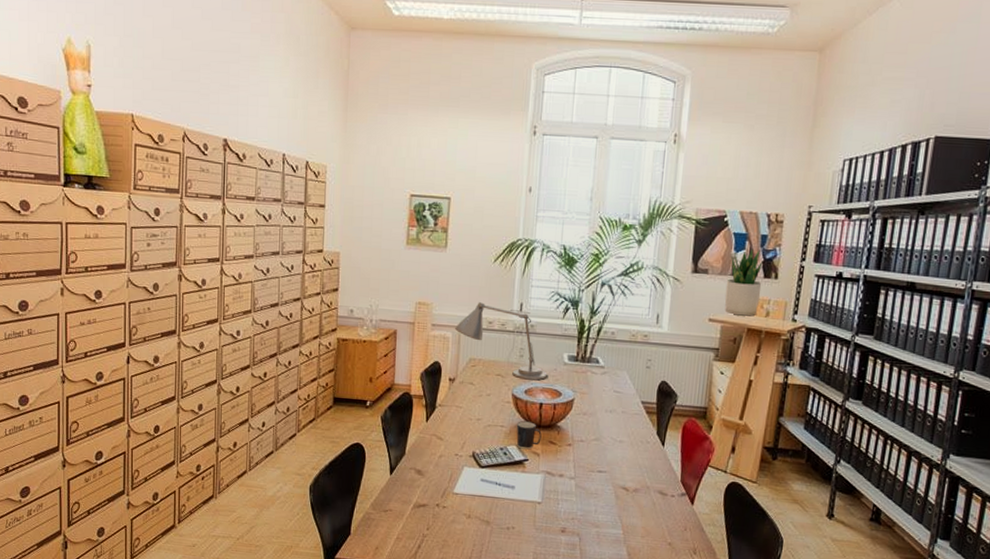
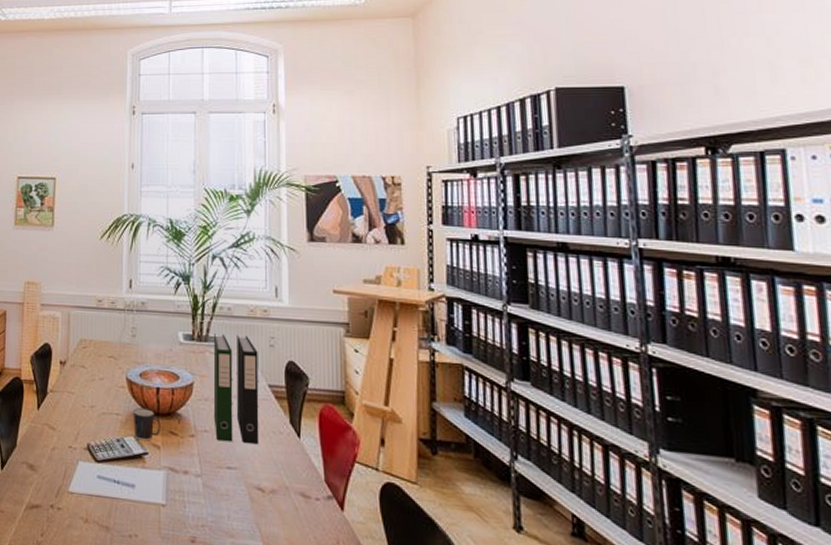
desk lamp: present [454,301,548,381] -> none [63,279,164,363]
binder: none [590,355,635,452] -> present [213,334,259,445]
planter: present [724,249,764,316] -> none [347,213,388,286]

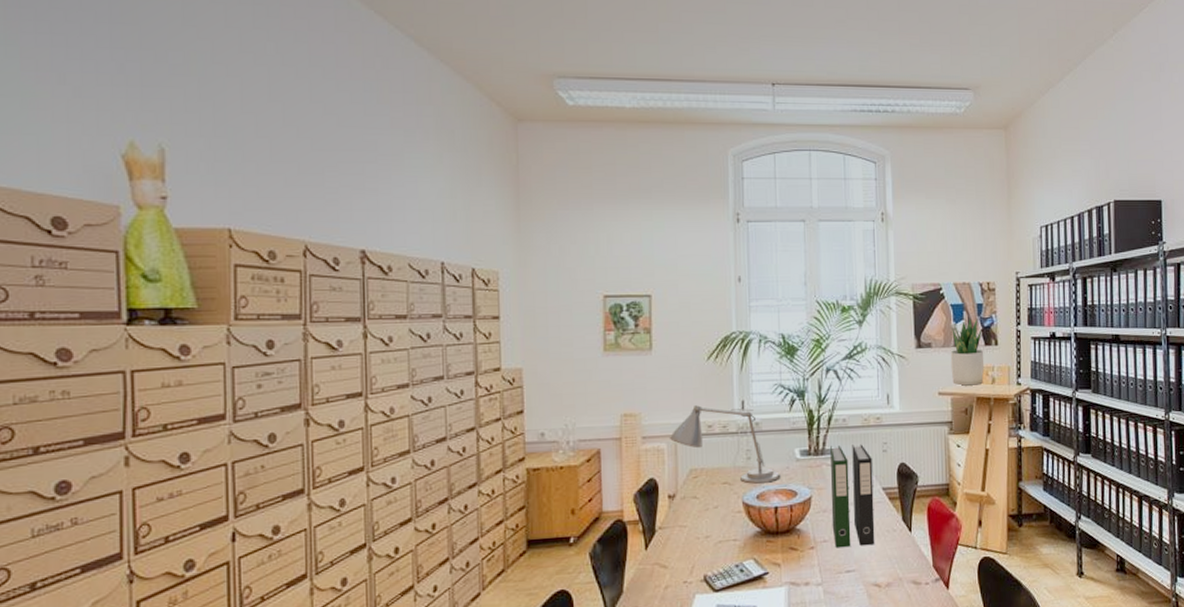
desk lamp: none [63,279,164,363] -> present [669,404,781,485]
mug: present [132,408,161,441] -> none [751,529,781,562]
planter: none [347,213,388,286] -> present [950,318,985,386]

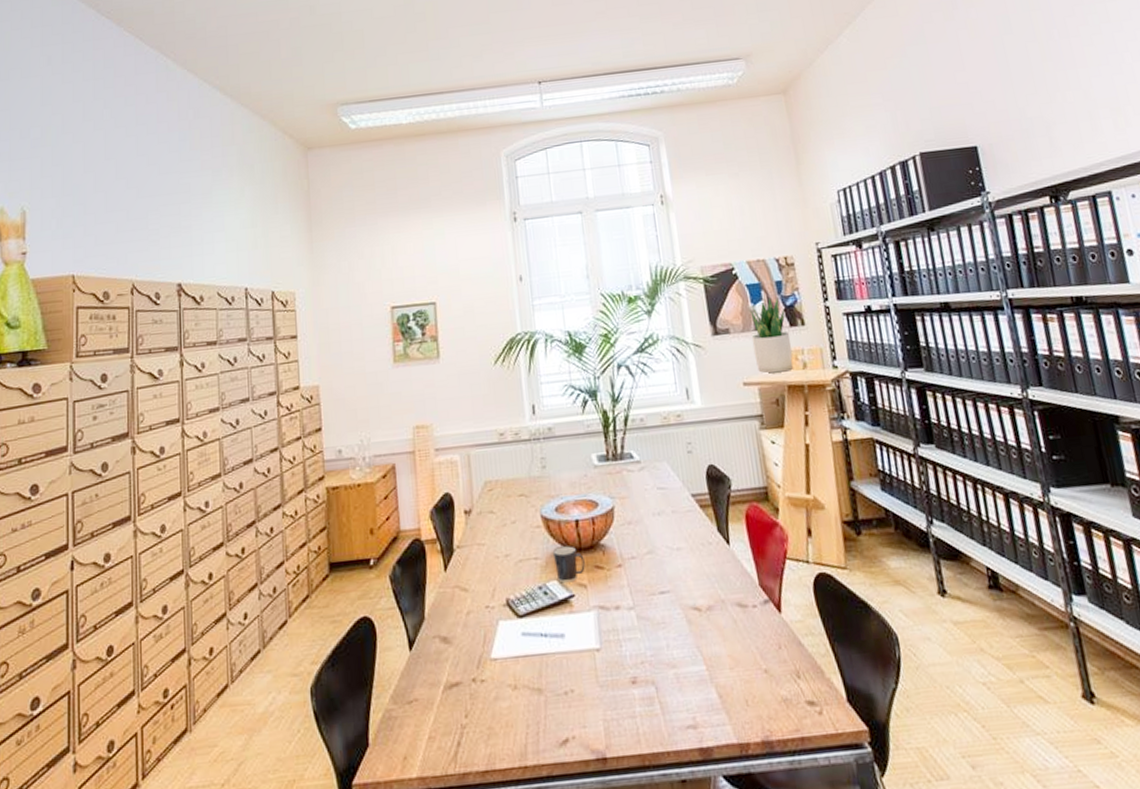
desk lamp: present [669,404,781,485] -> none [461,411,579,496]
mug: none [751,529,781,562] -> present [552,546,585,583]
binder: present [830,444,875,547] -> none [629,445,690,565]

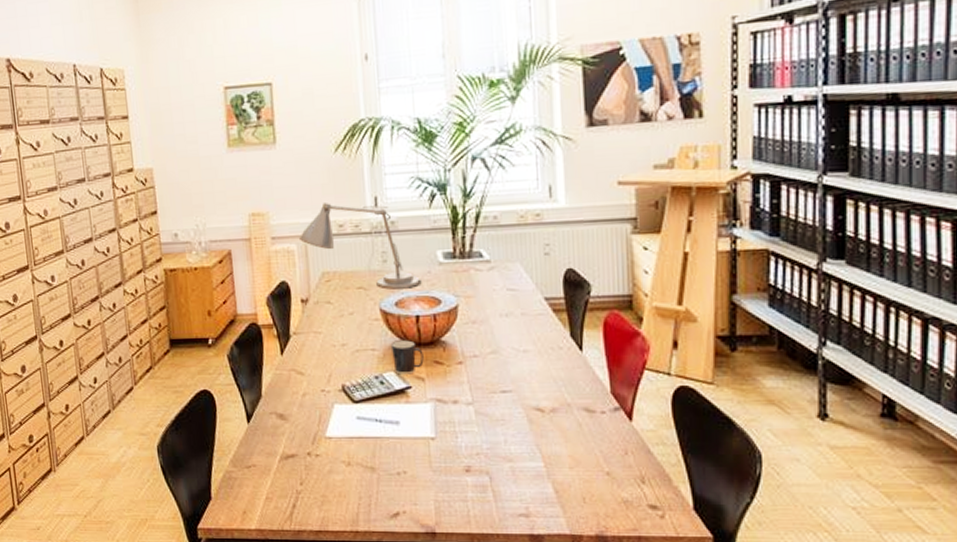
desk lamp: none [461,411,579,496] -> present [298,201,422,291]
planter: present [750,297,794,374] -> none [634,83,683,173]

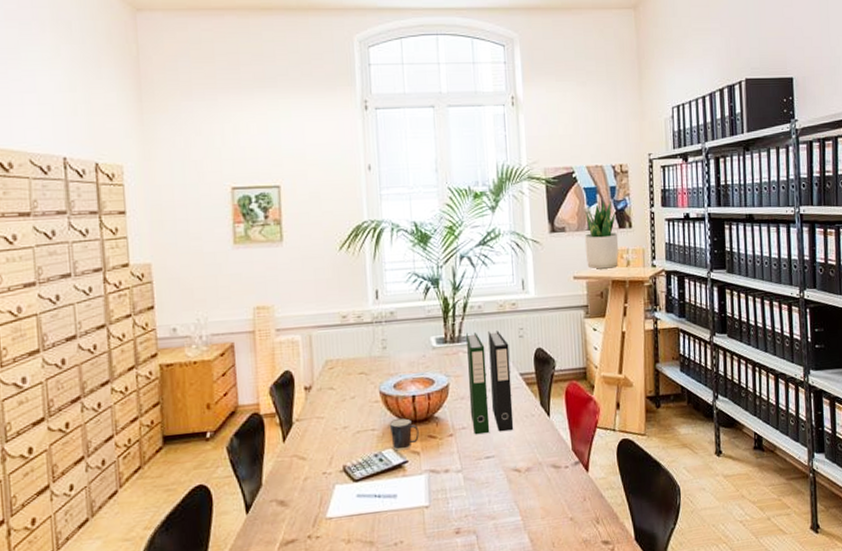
desk lamp: present [298,201,422,291] -> none [303,295,418,374]
binder: none [479,246,537,364] -> present [466,330,514,434]
planter: none [634,83,683,173] -> present [584,201,619,270]

